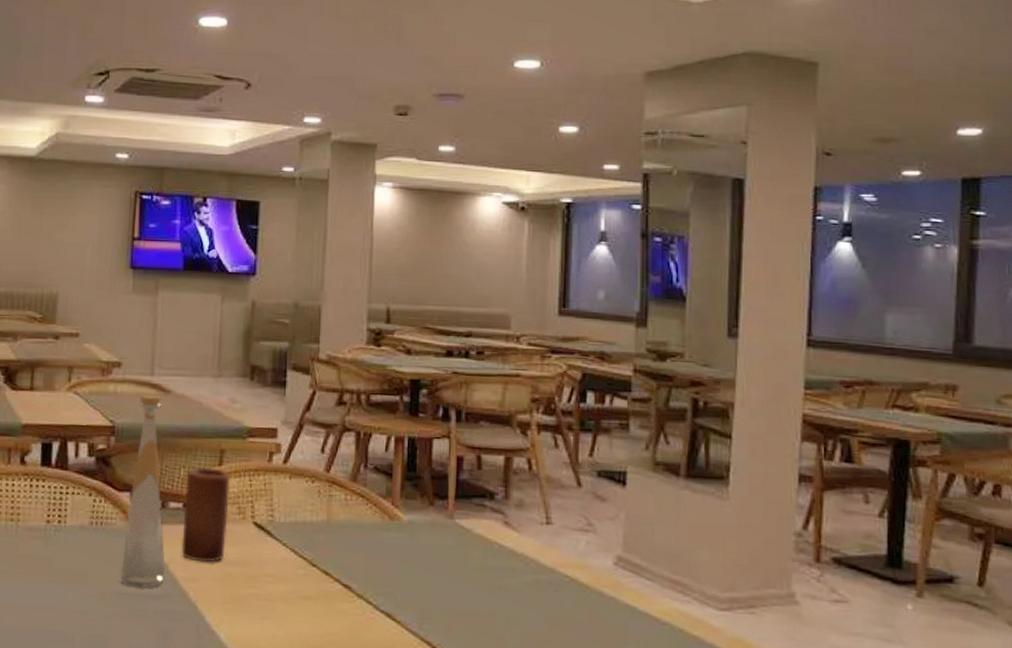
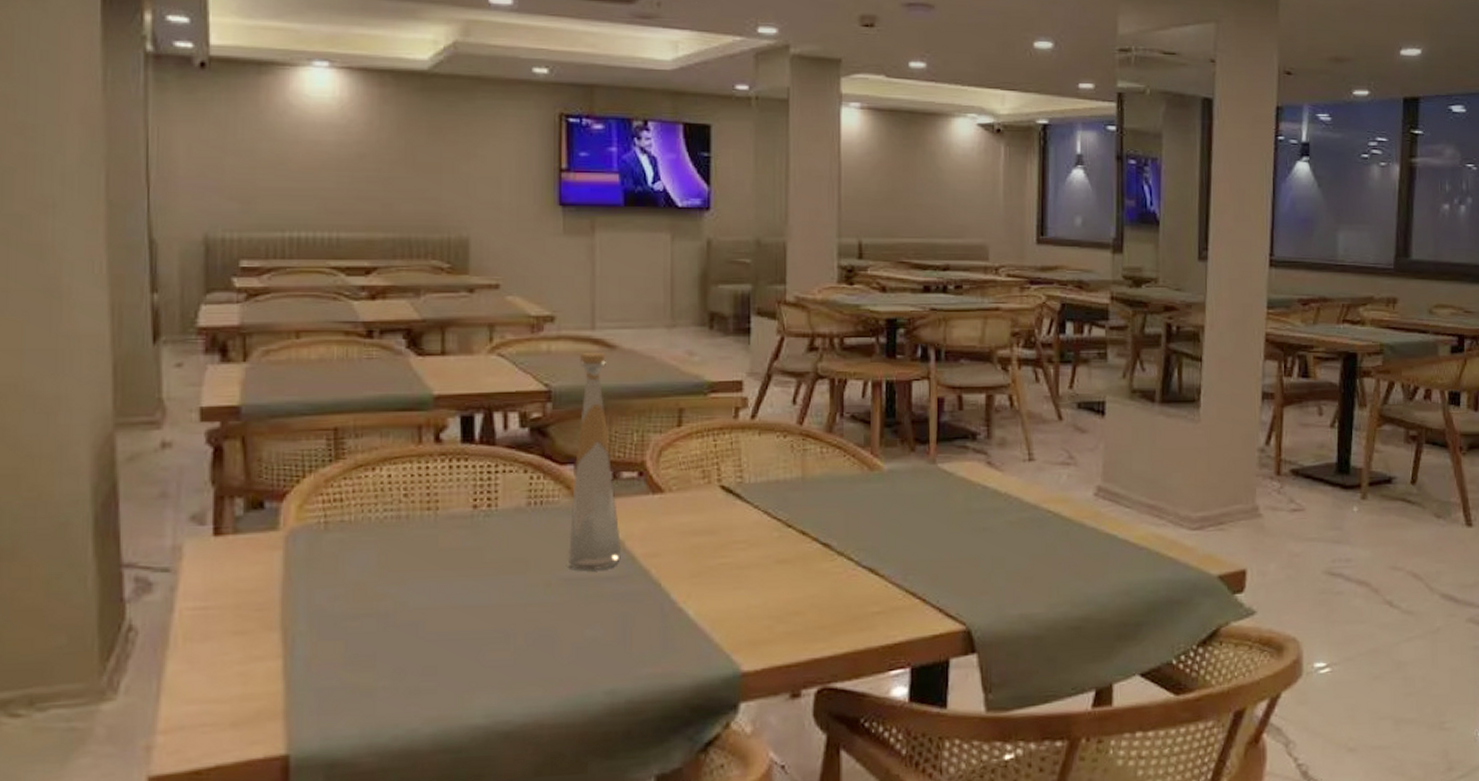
candle: present [181,467,230,563] -> none [639,429,691,535]

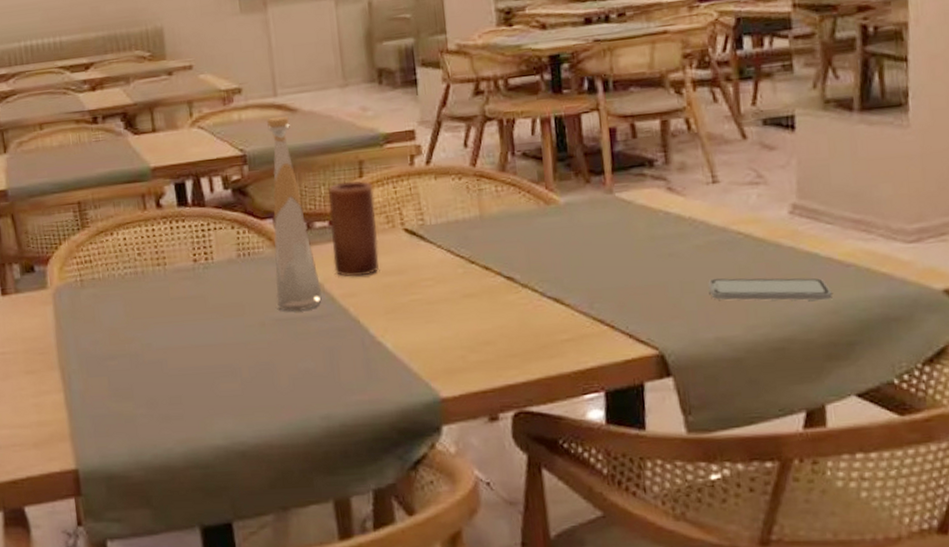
candle: none [639,429,691,535] -> present [328,180,379,277]
smartphone: none [1017,554,1126,582] -> present [708,277,832,301]

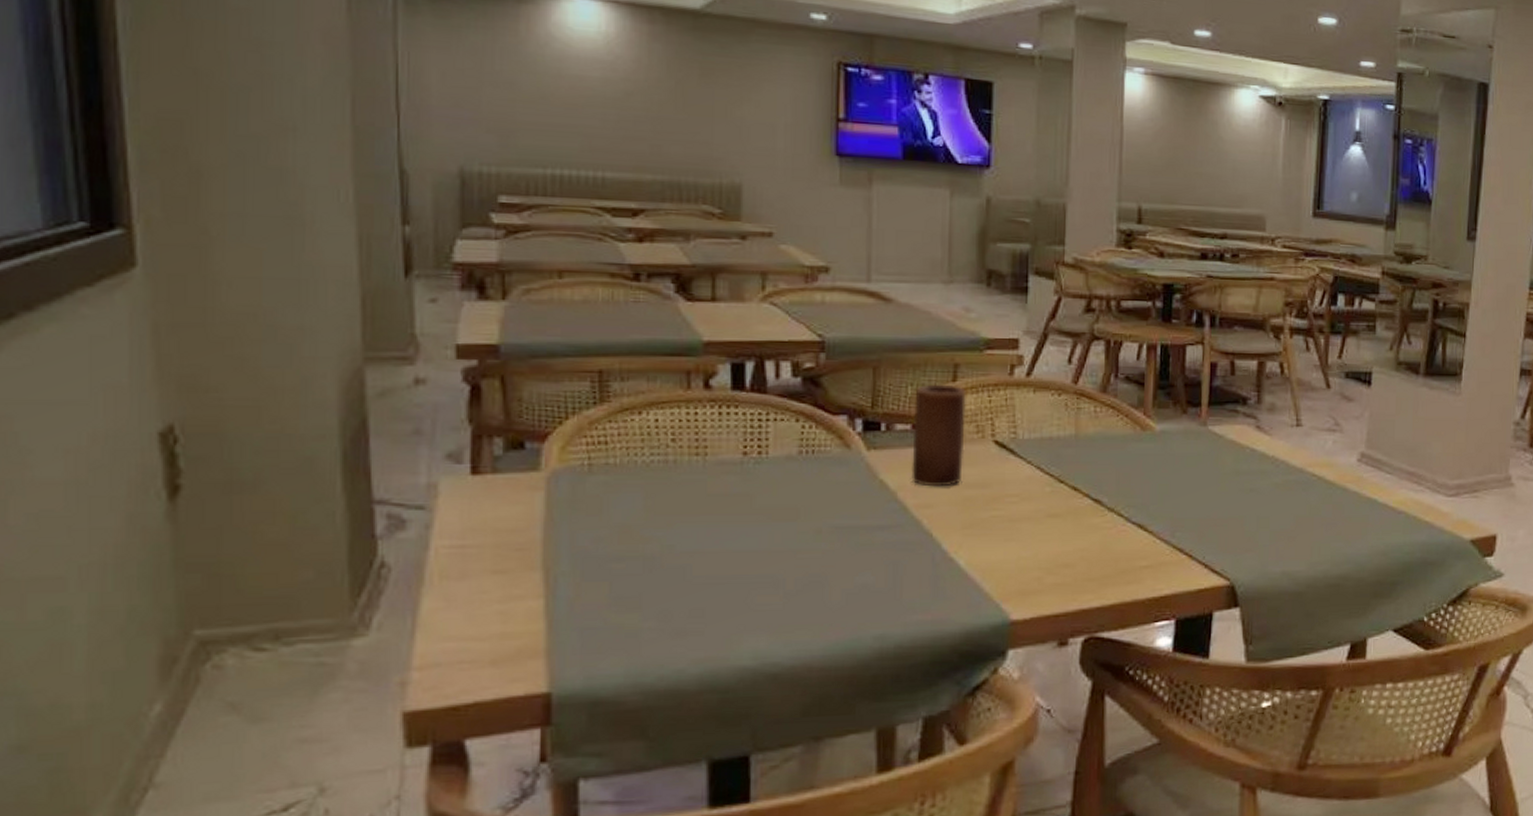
bottle: present [267,116,322,312] -> none [838,304,893,520]
smartphone: present [708,277,832,301] -> none [1281,515,1384,543]

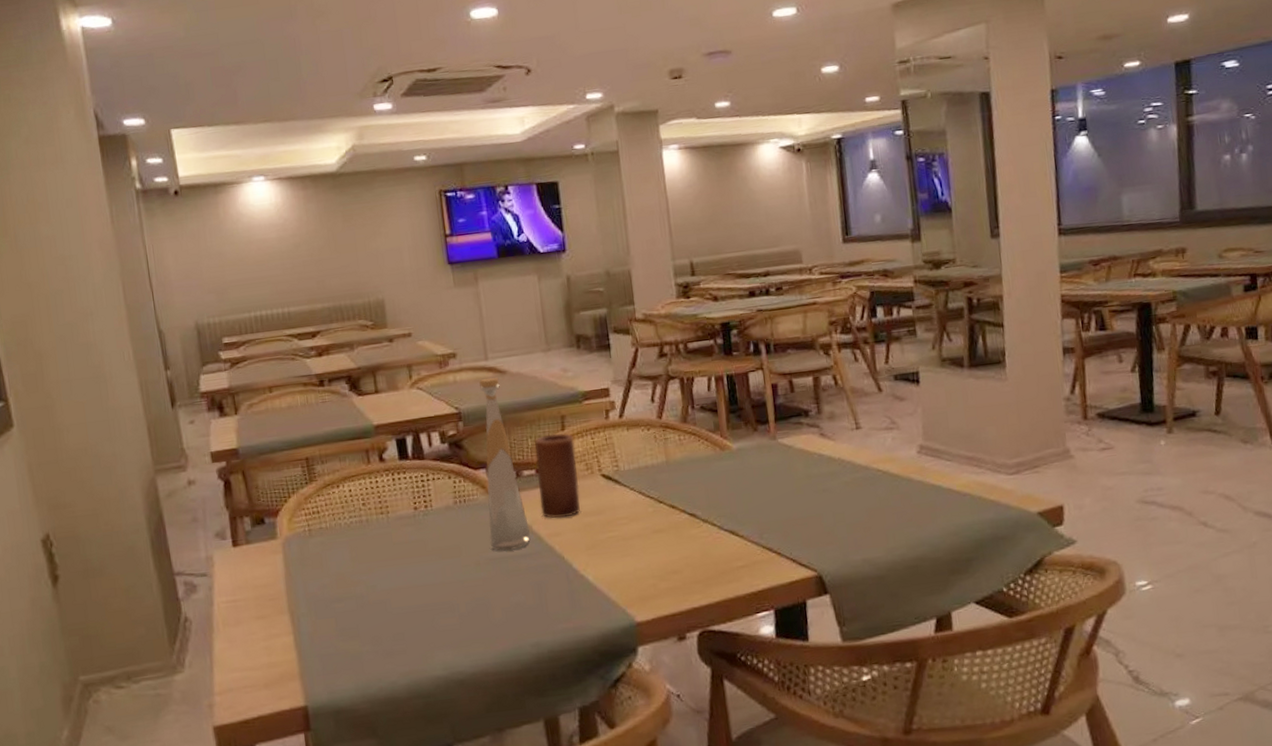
bottle: none [838,304,893,520] -> present [479,377,530,551]

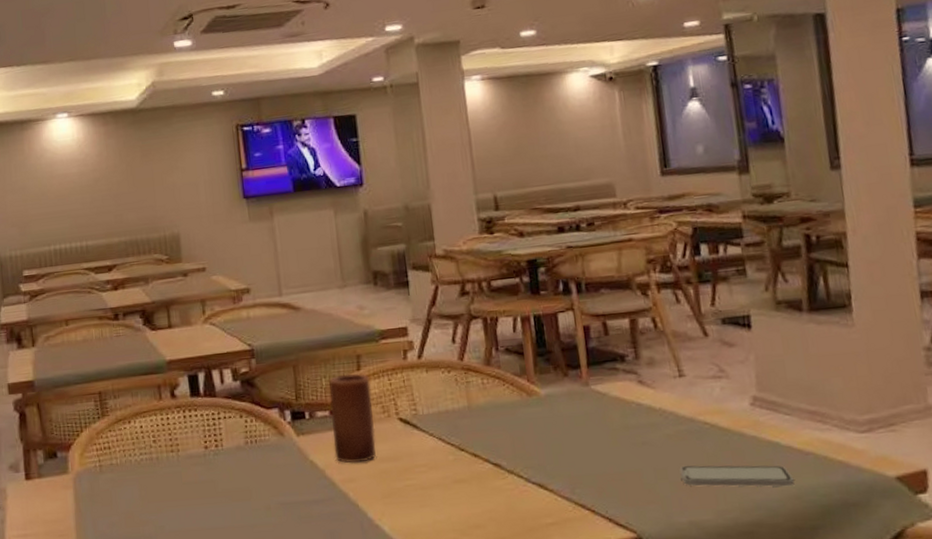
bottle: present [479,377,530,551] -> none [273,314,323,496]
smartphone: none [855,505,953,528] -> present [679,465,795,487]

